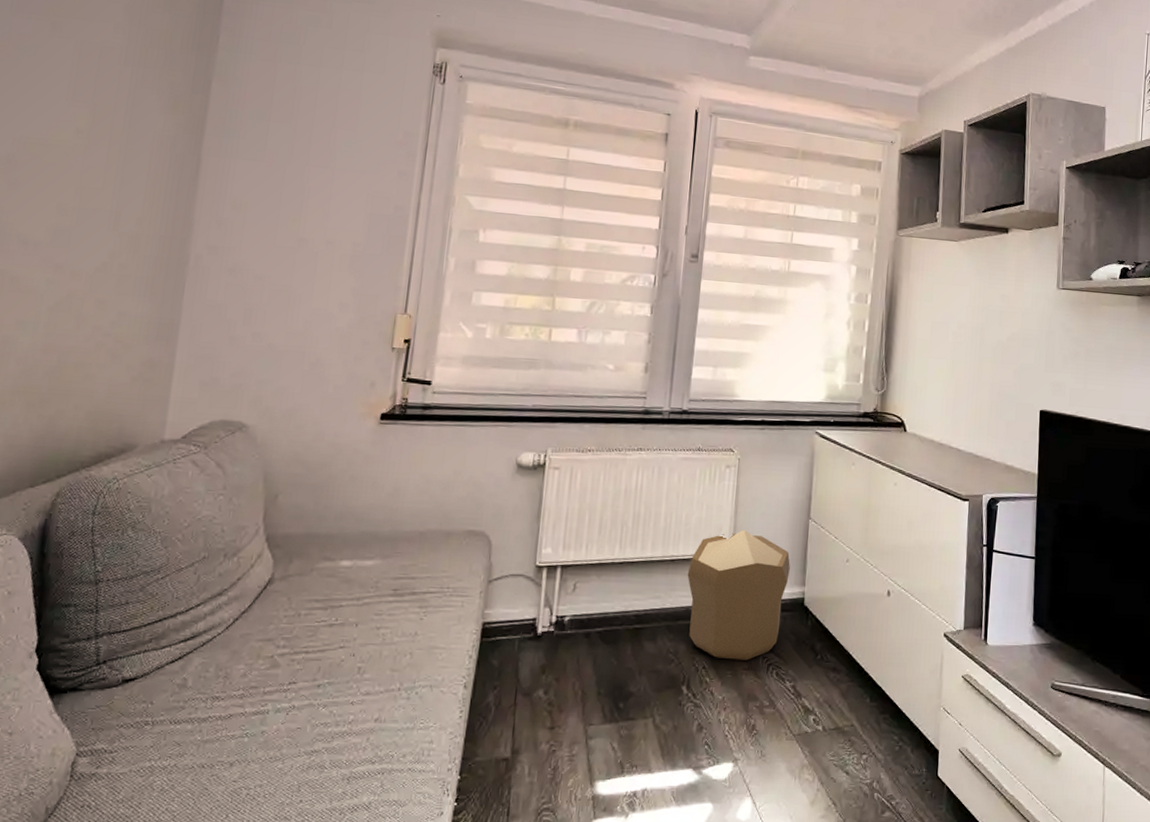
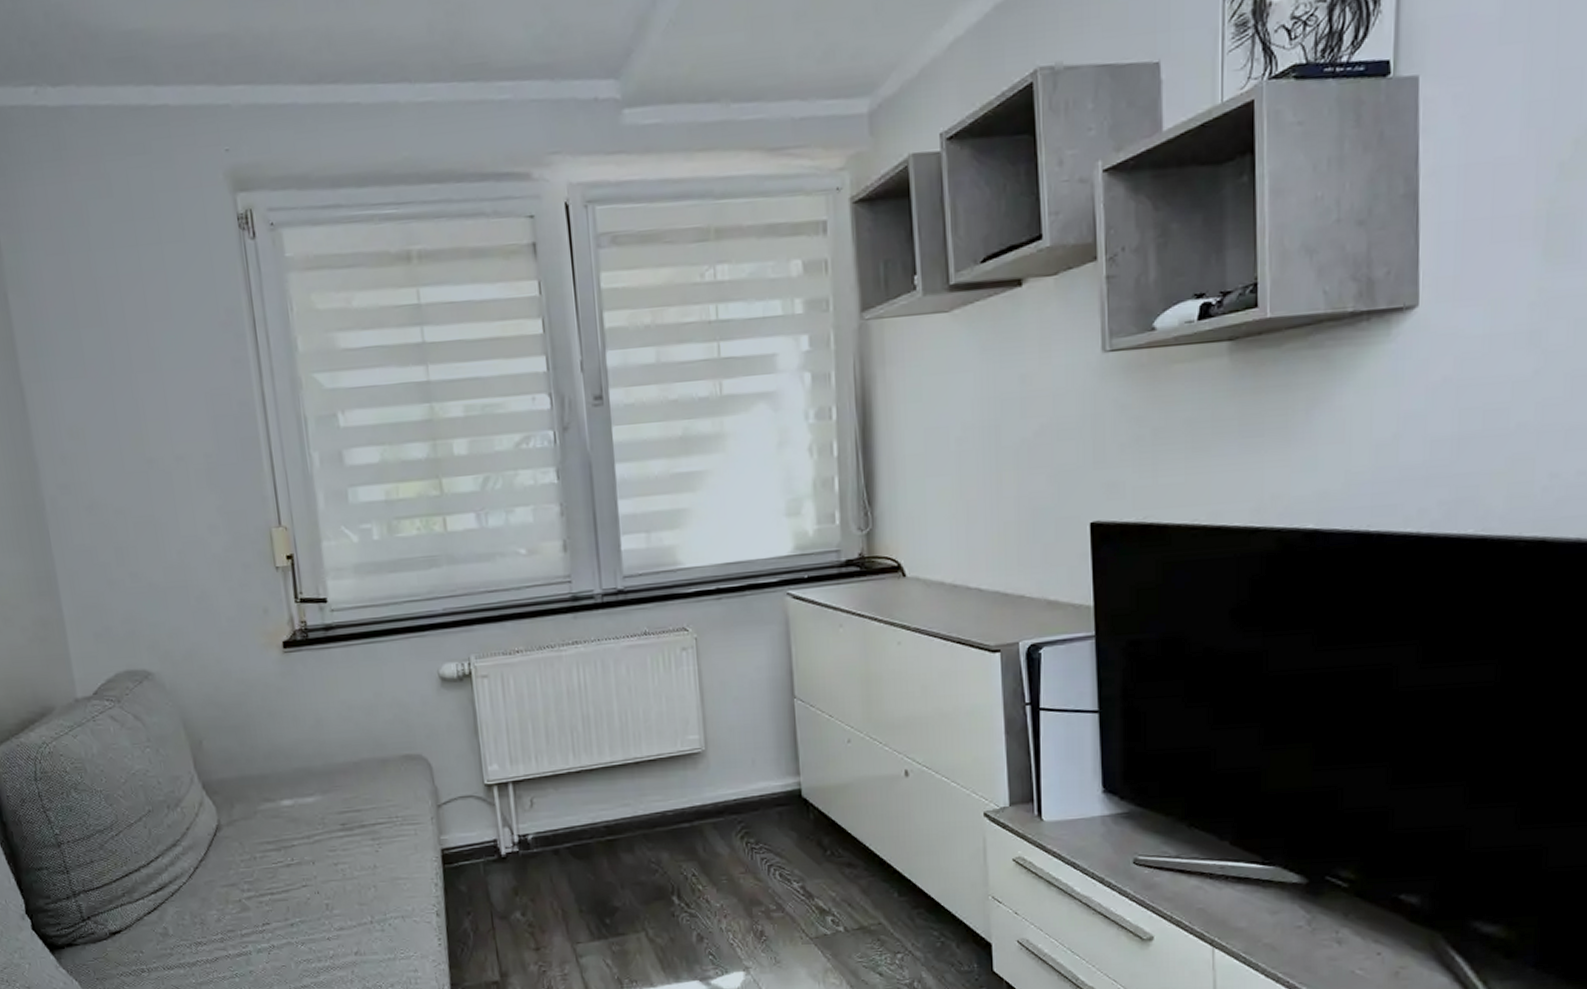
pouf: present [687,530,790,660] -> none [656,720,779,864]

